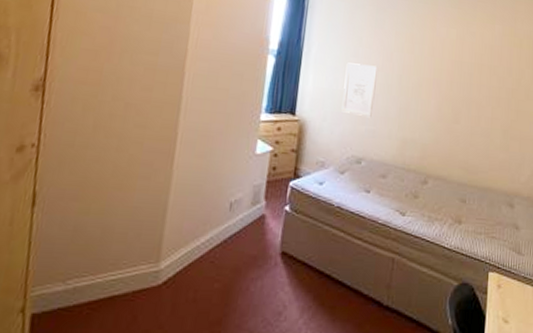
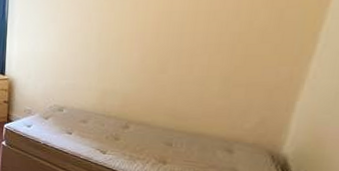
wall art: present [342,62,378,118] -> none [44,28,76,74]

